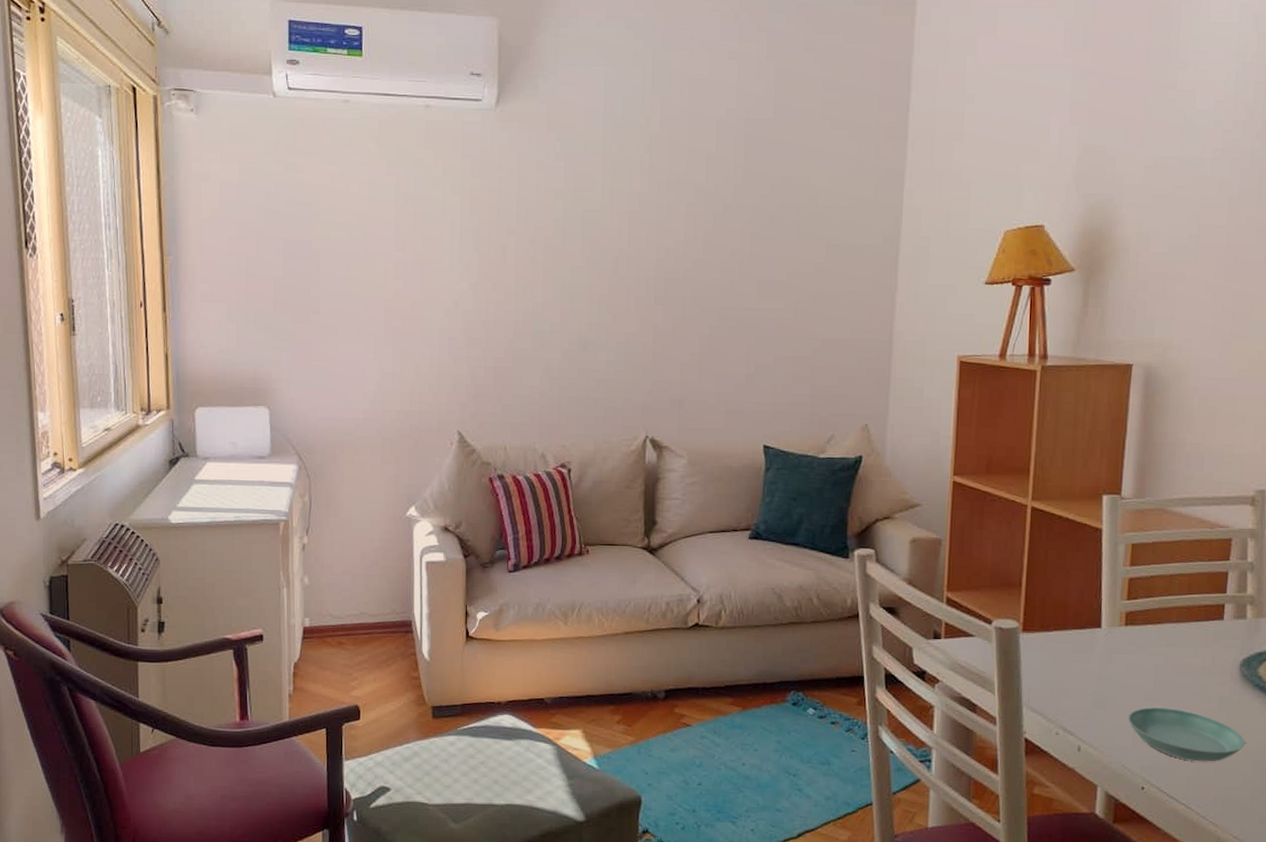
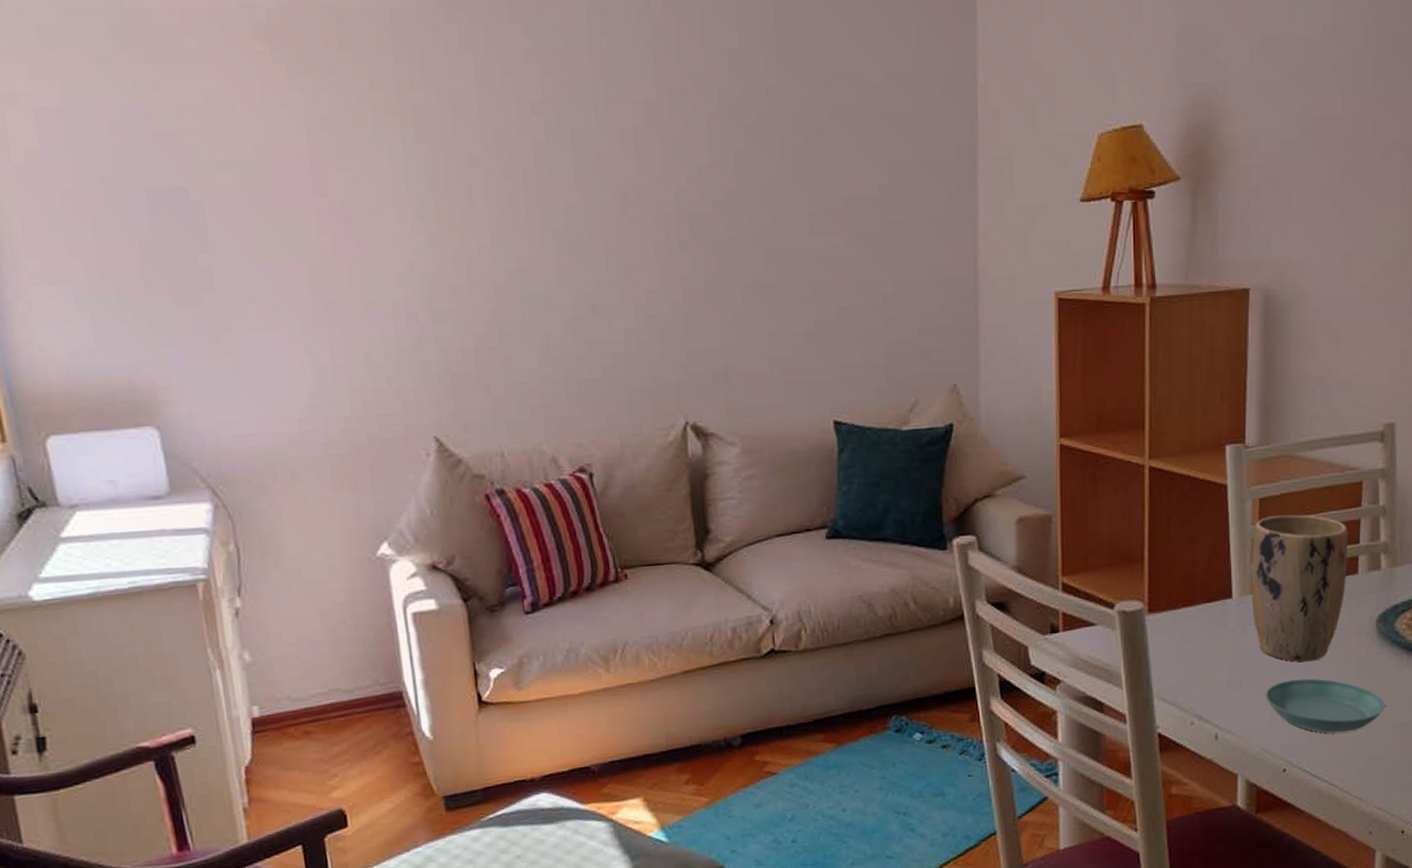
plant pot: none [1119,560,1215,693] -> present [1251,514,1348,662]

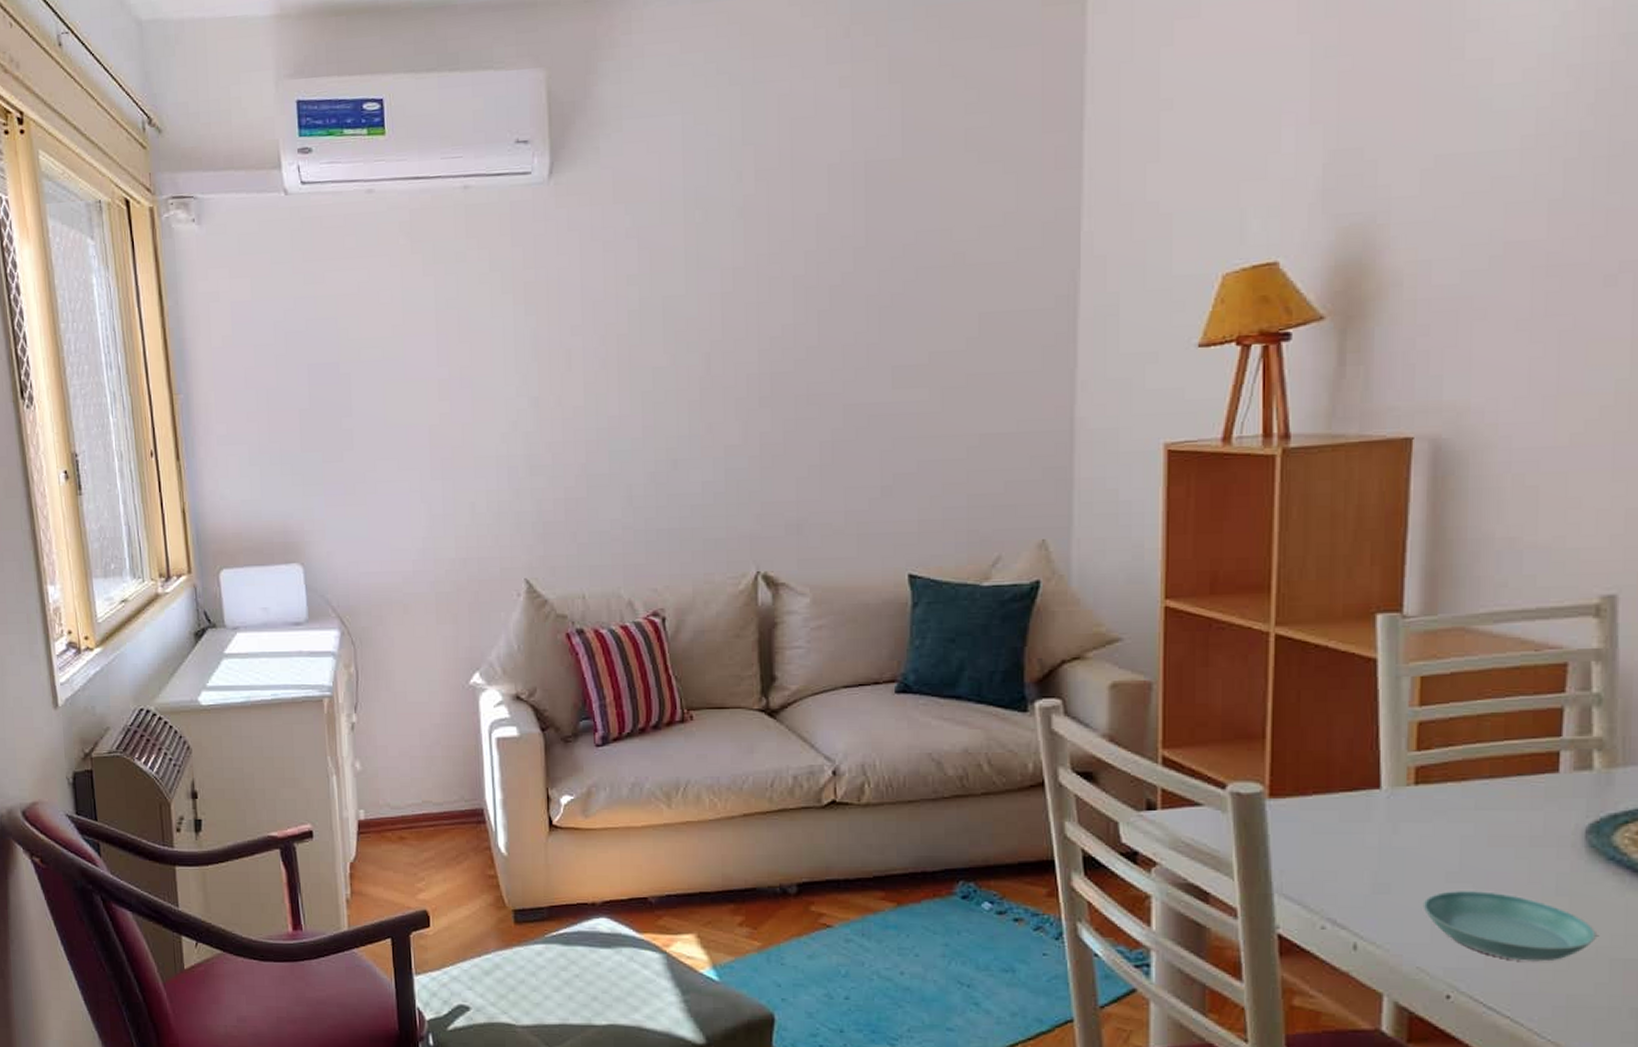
plant pot: present [1251,514,1348,662] -> none [1406,697,1545,872]

